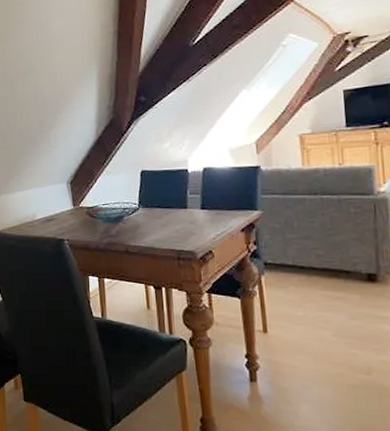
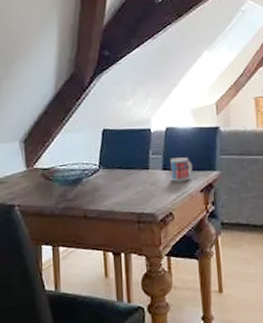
mug: none [209,197,232,221] -> present [170,157,192,182]

